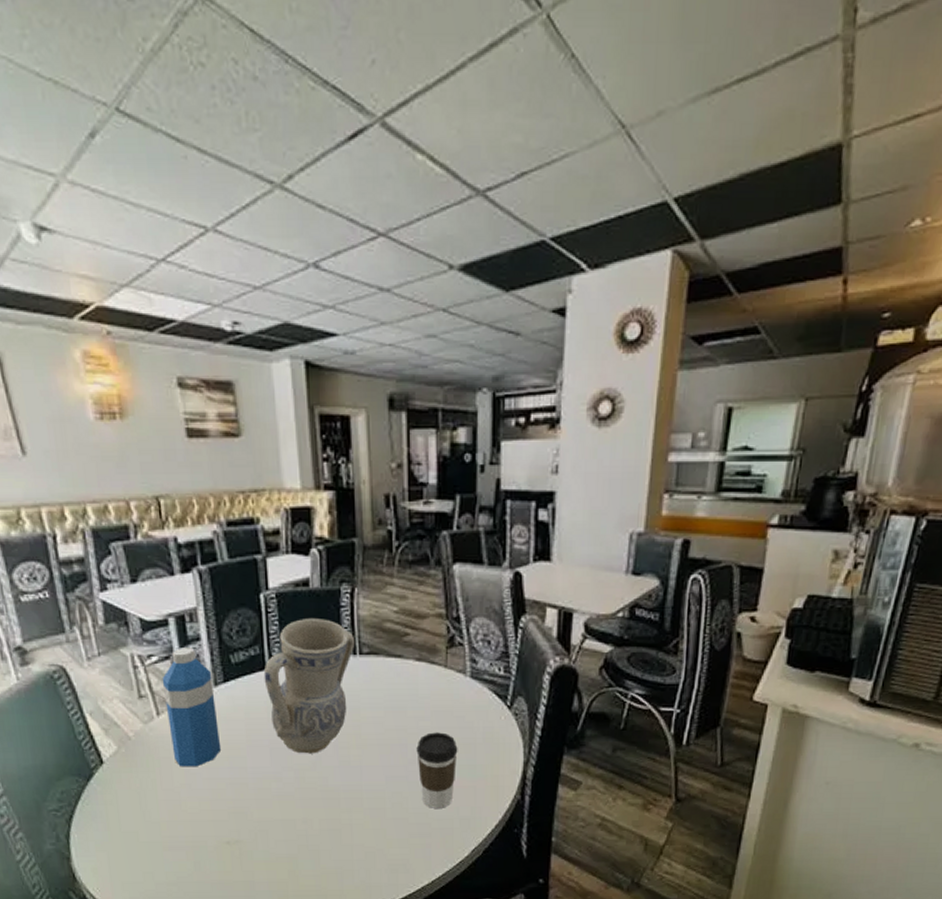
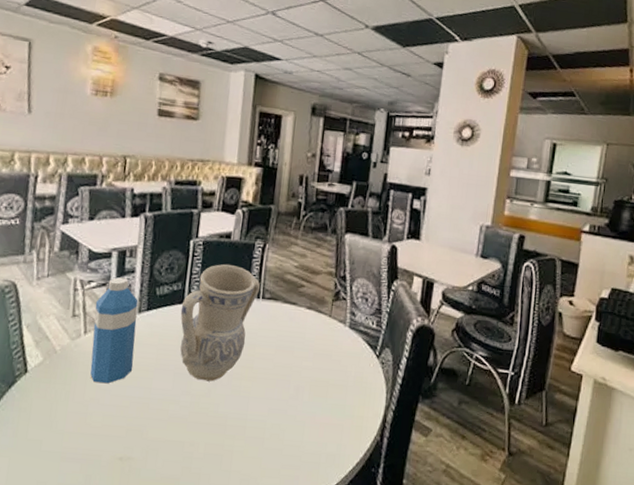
coffee cup: present [416,732,458,808] -> none [296,372,332,443]

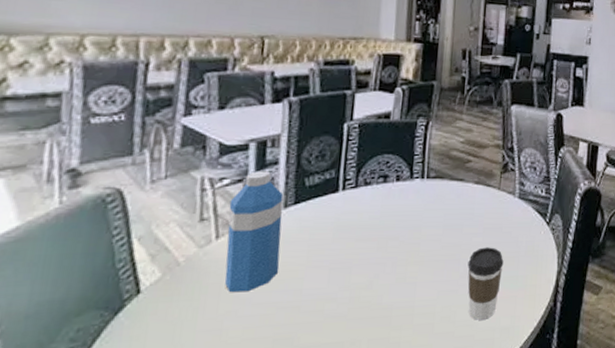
vase: present [180,264,261,382] -> none [334,145,425,273]
coffee cup: none [296,372,332,443] -> present [467,247,504,320]

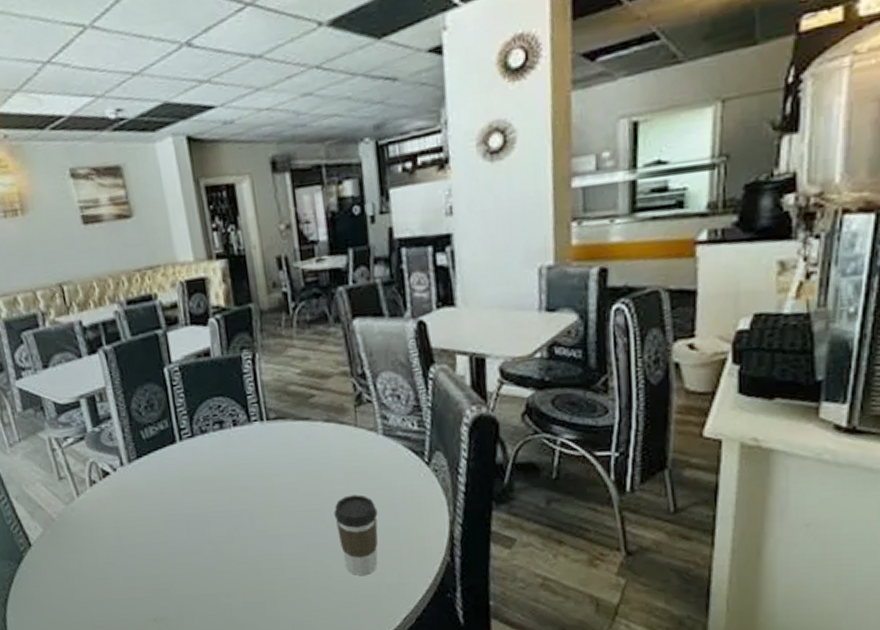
water bottle: present [225,171,284,293] -> none [78,426,141,546]

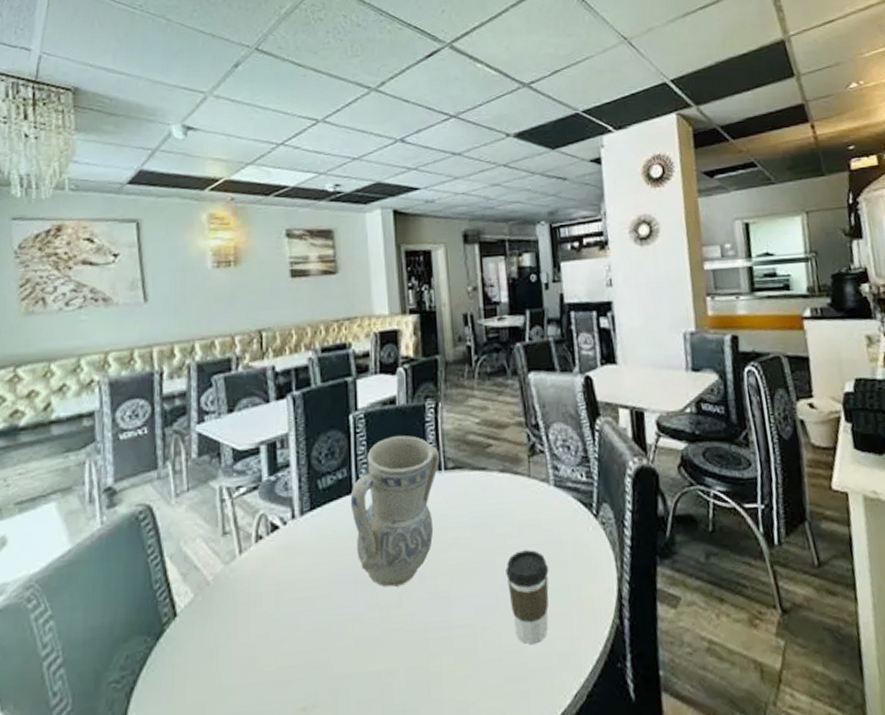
vase: none [174,386,262,526] -> present [350,435,441,587]

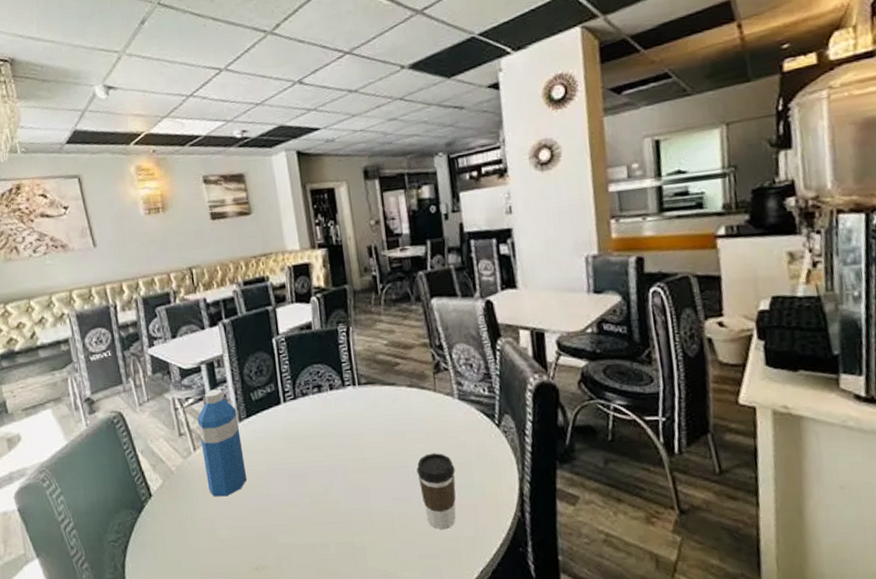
water bottle: none [248,475,304,614] -> present [197,389,247,497]
vase: present [350,435,441,587] -> none [279,355,354,480]

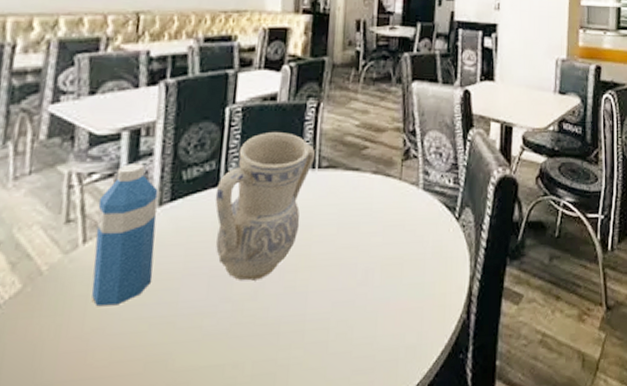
vase: none [279,355,354,480] -> present [215,131,316,281]
coffee cup: present [416,453,456,529] -> none [366,248,408,337]

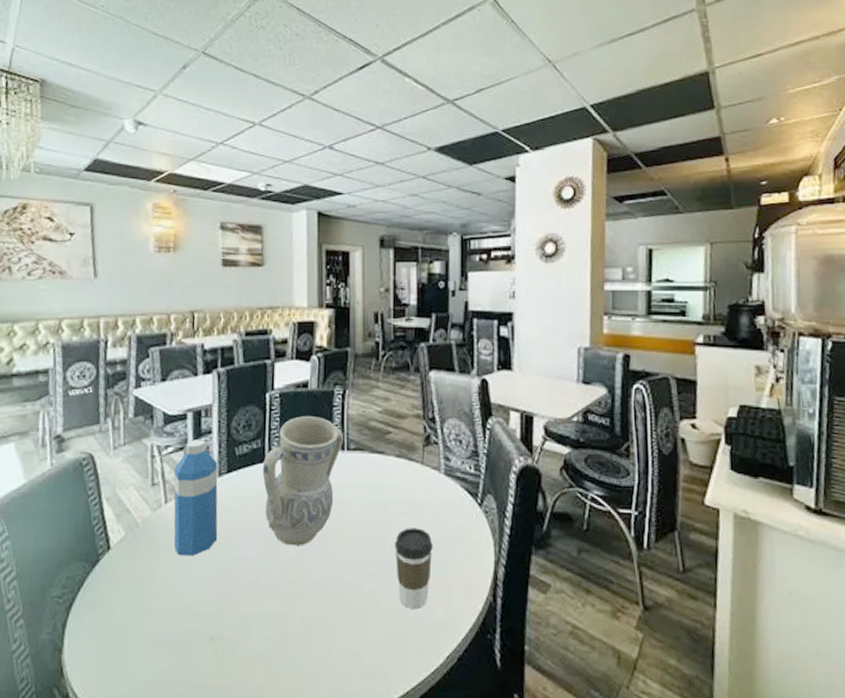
coffee cup: none [366,248,408,337] -> present [395,528,433,608]

